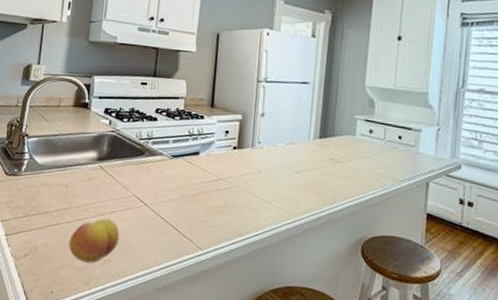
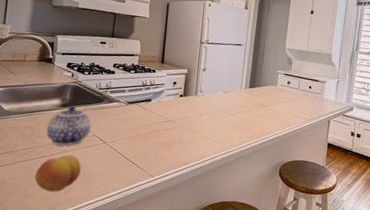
teapot: none [81,159,131,207] -> present [46,106,92,146]

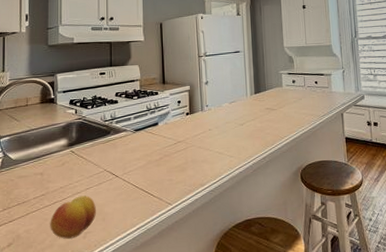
teapot: present [46,106,92,146] -> none [56,143,101,187]

